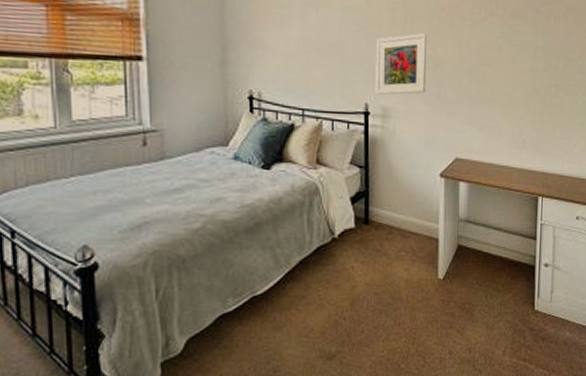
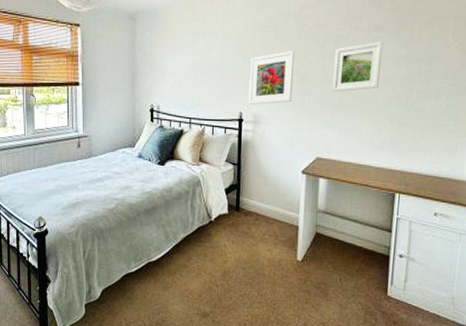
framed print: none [470,29,520,84] -> present [333,41,383,92]

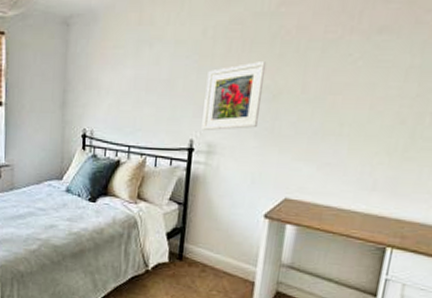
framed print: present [333,41,383,92] -> none [313,47,389,116]

